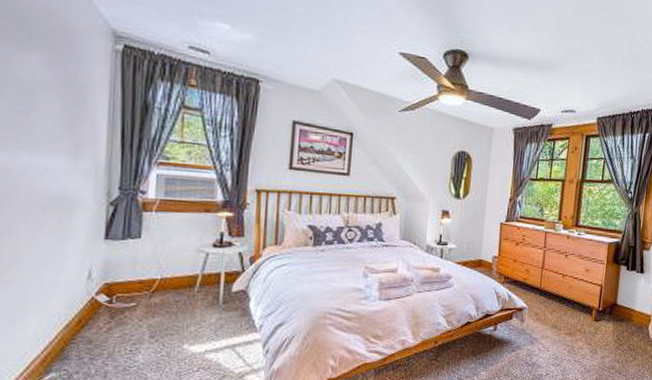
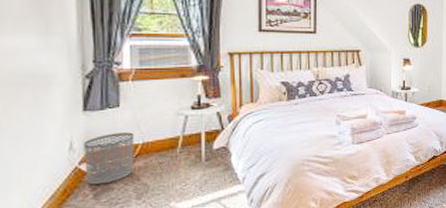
waste bin: none [101,265,154,318] -> present [83,132,135,185]

